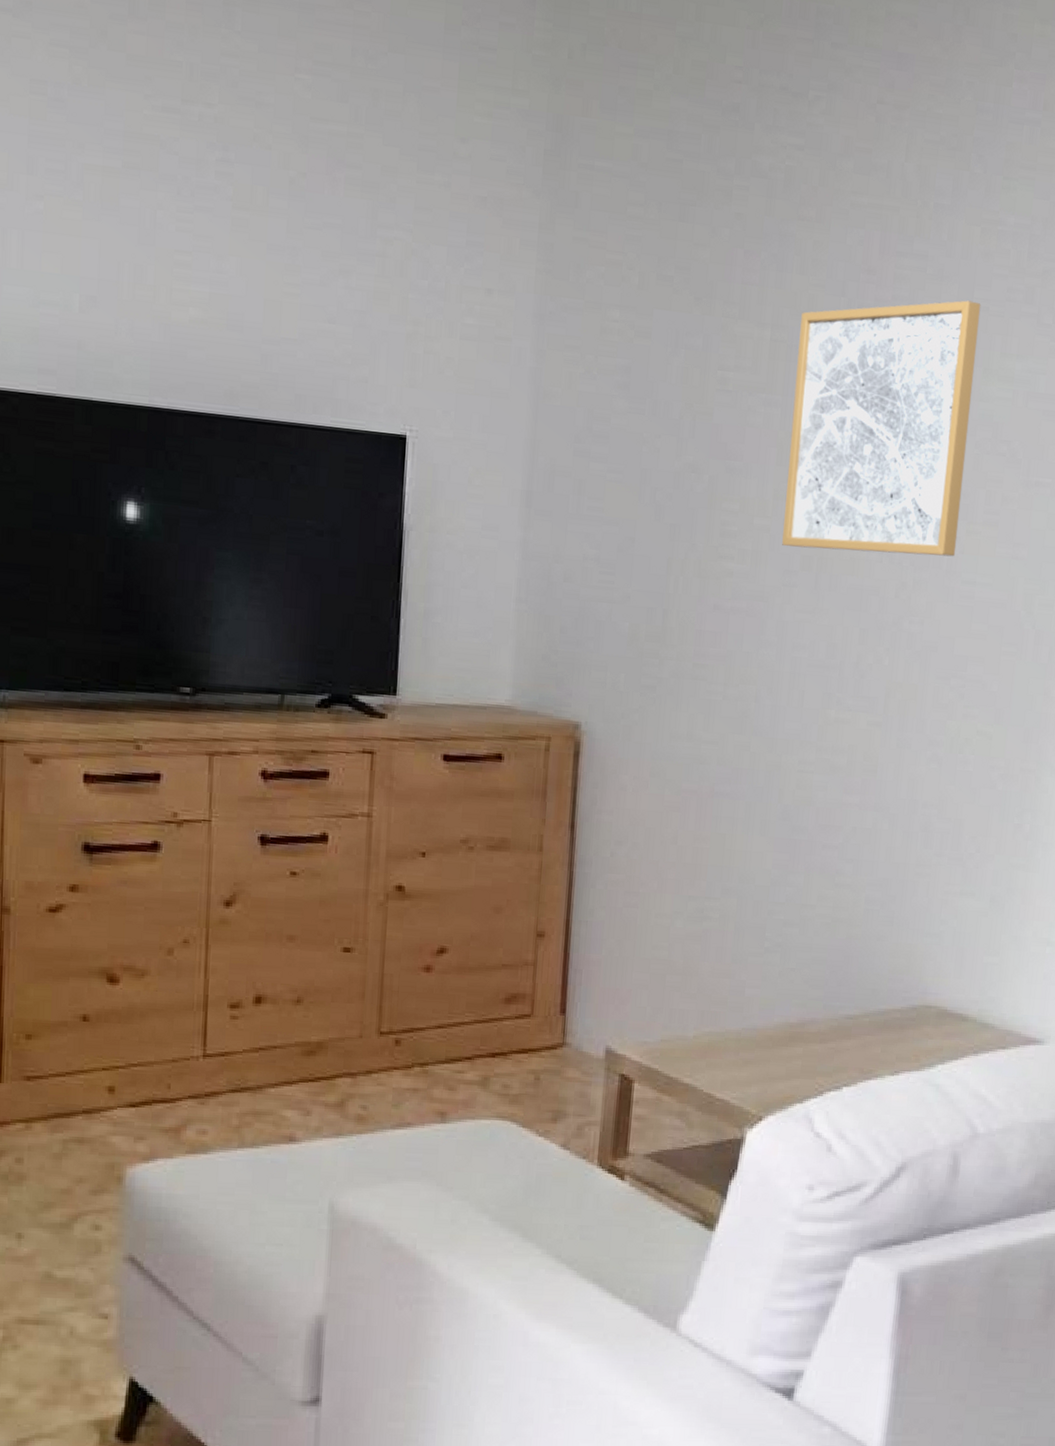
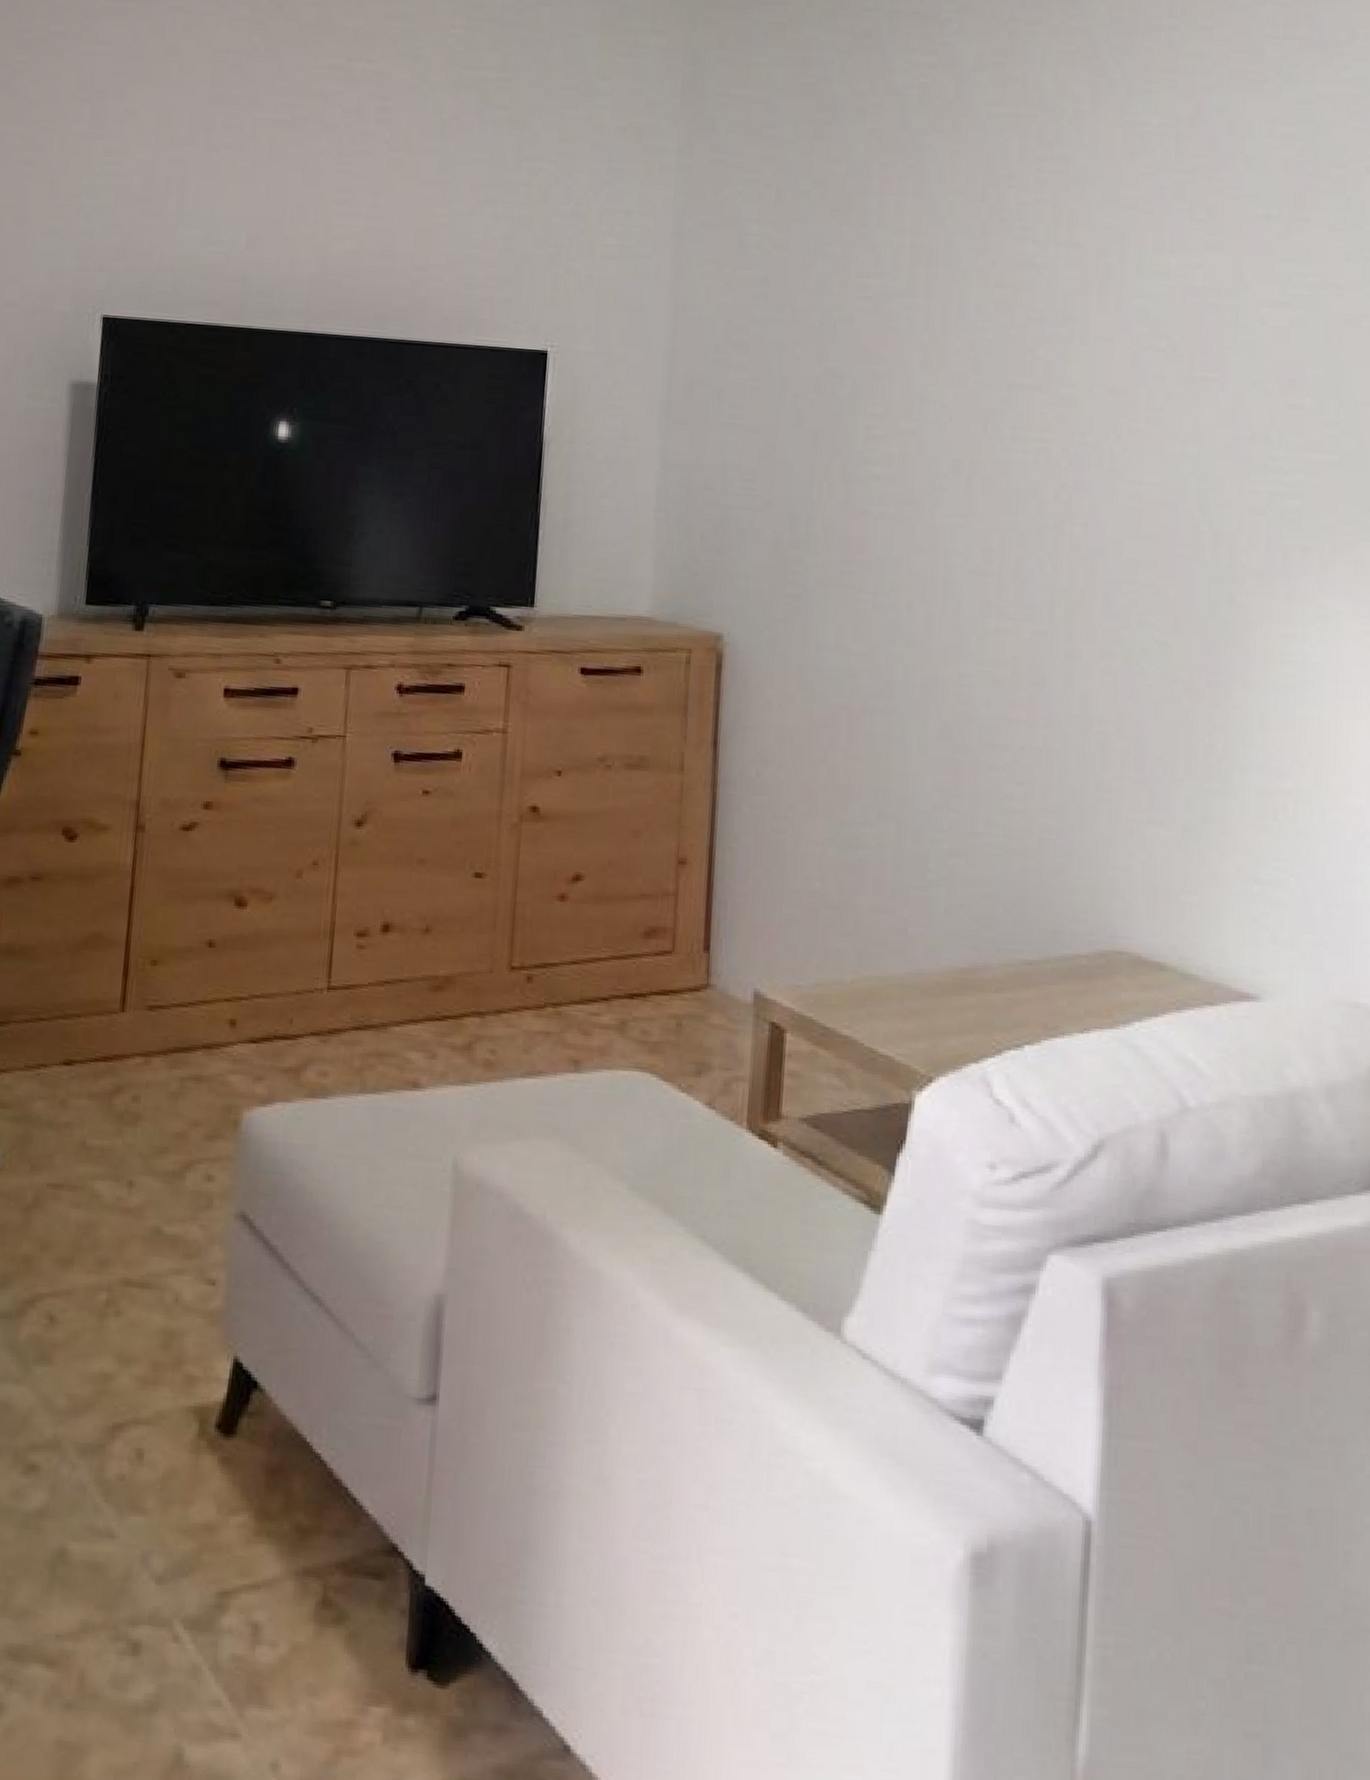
wall art: present [782,300,981,557] -> none [930,199,1129,456]

